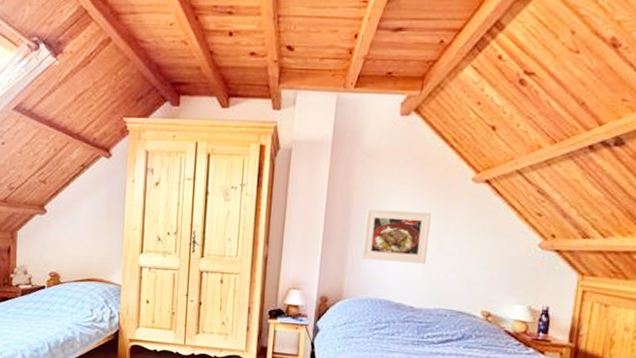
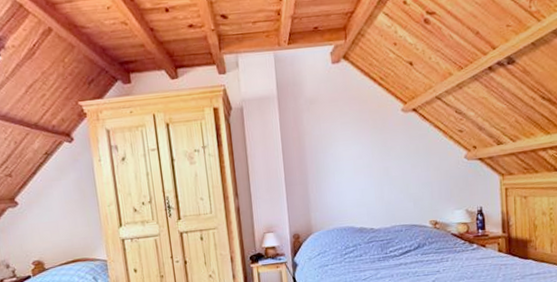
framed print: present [362,208,431,264] -> none [318,143,377,195]

